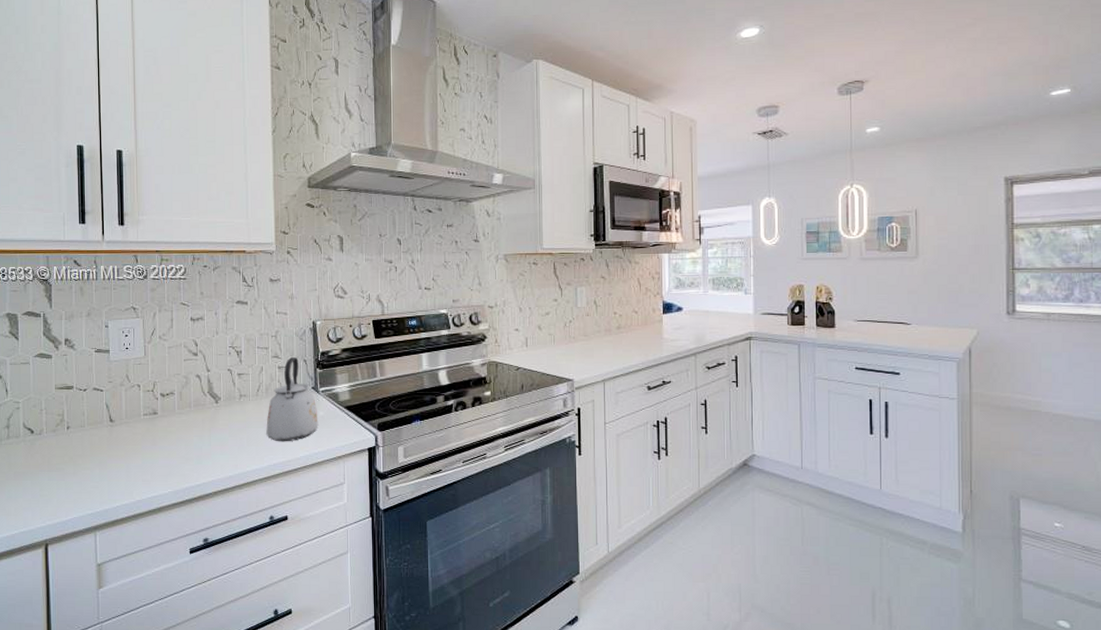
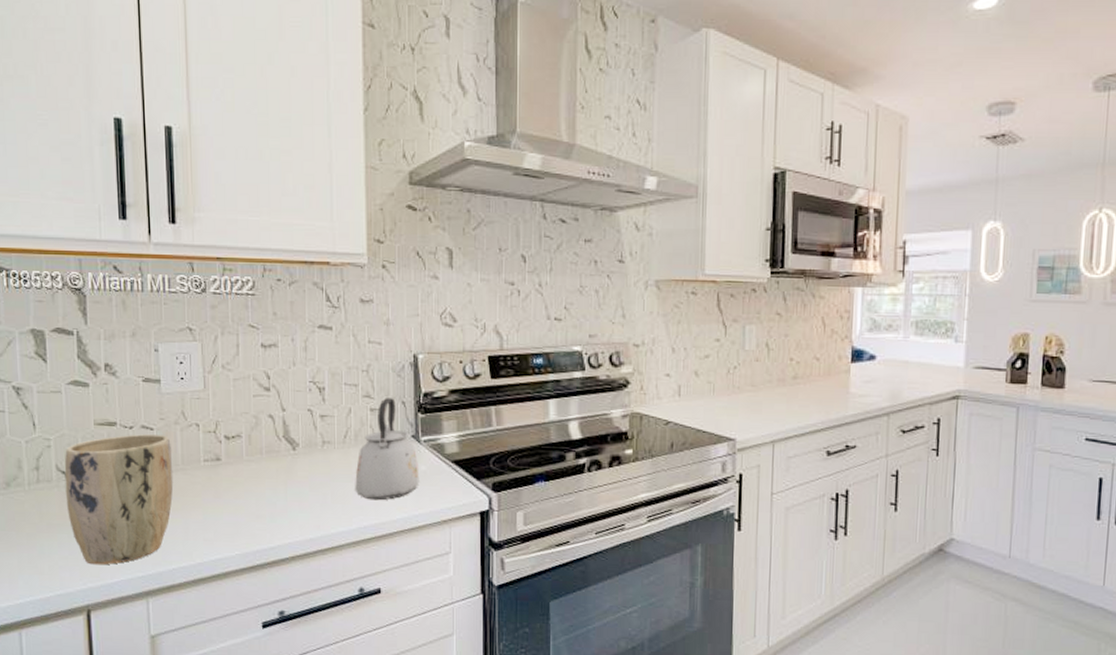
plant pot: none [30,395,119,506] -> present [64,434,174,565]

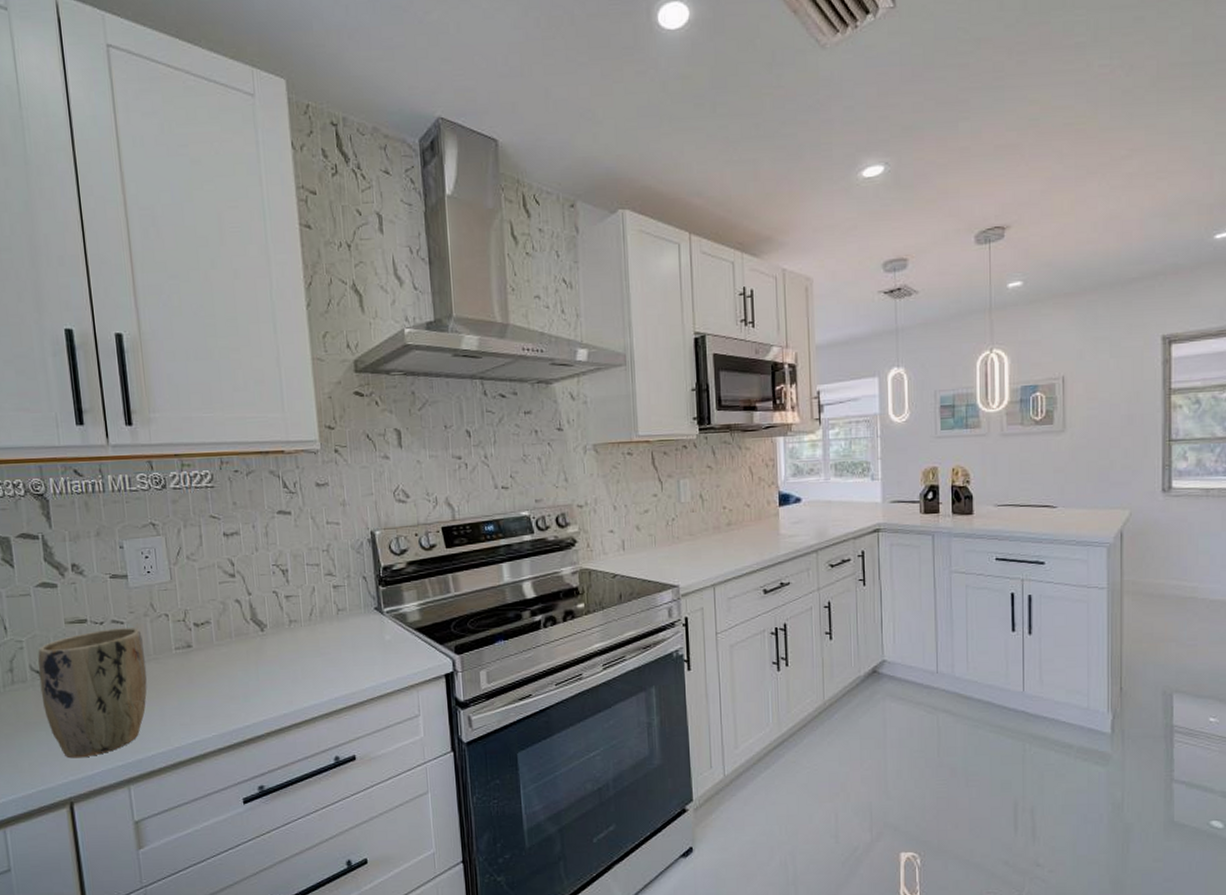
kettle: present [355,398,420,501] -> none [323,574,385,673]

